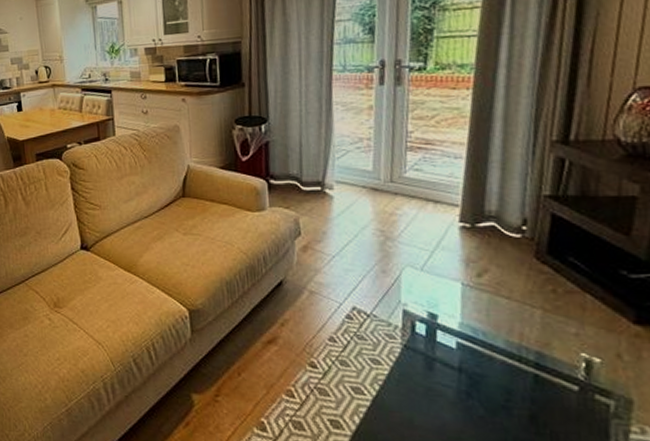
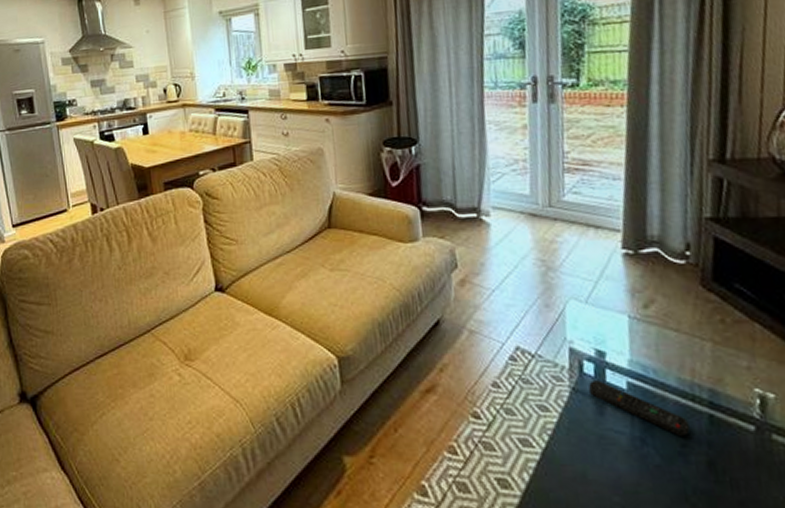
remote control: none [420,339,515,392] -> present [589,380,690,436]

